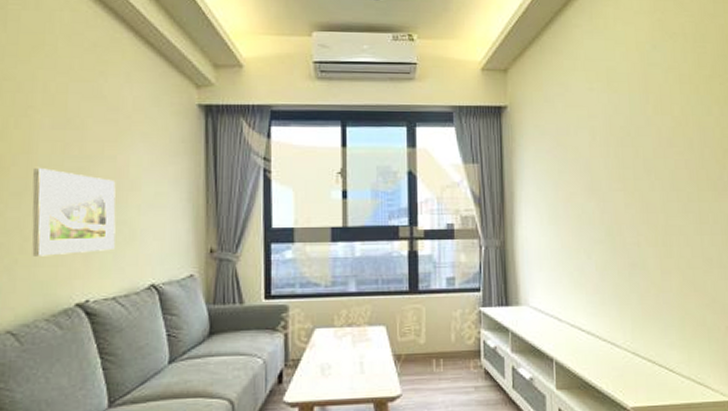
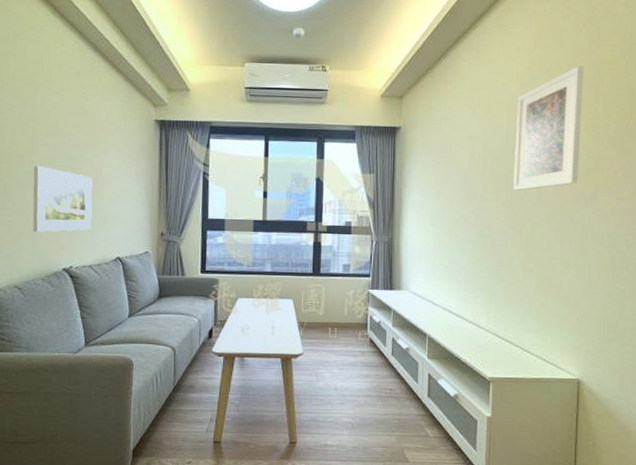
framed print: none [639,31,714,178] -> present [513,65,584,191]

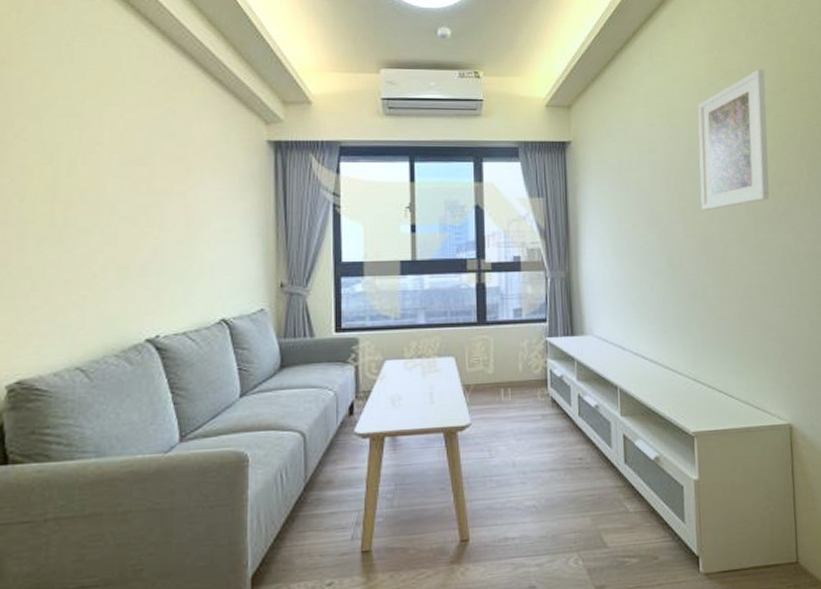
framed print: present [32,166,93,232] -> none [101,205,186,293]

